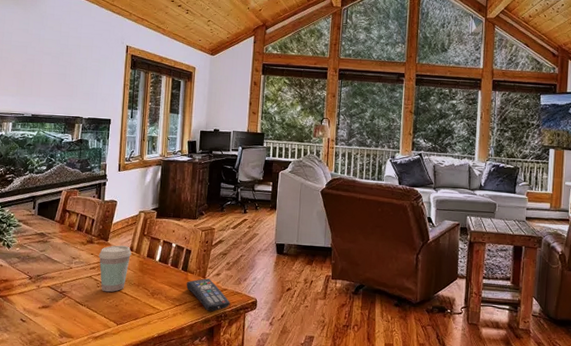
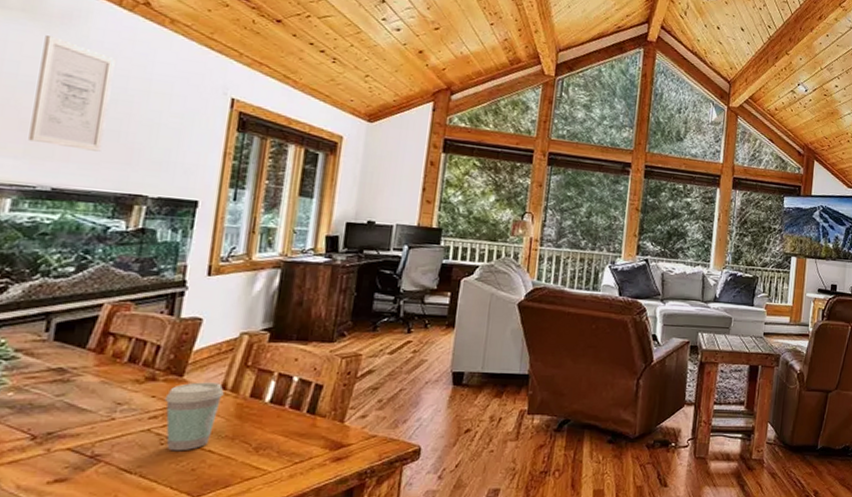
wall art: none [19,14,61,89] -> present [29,36,115,152]
remote control: present [186,278,230,312] -> none [312,422,381,468]

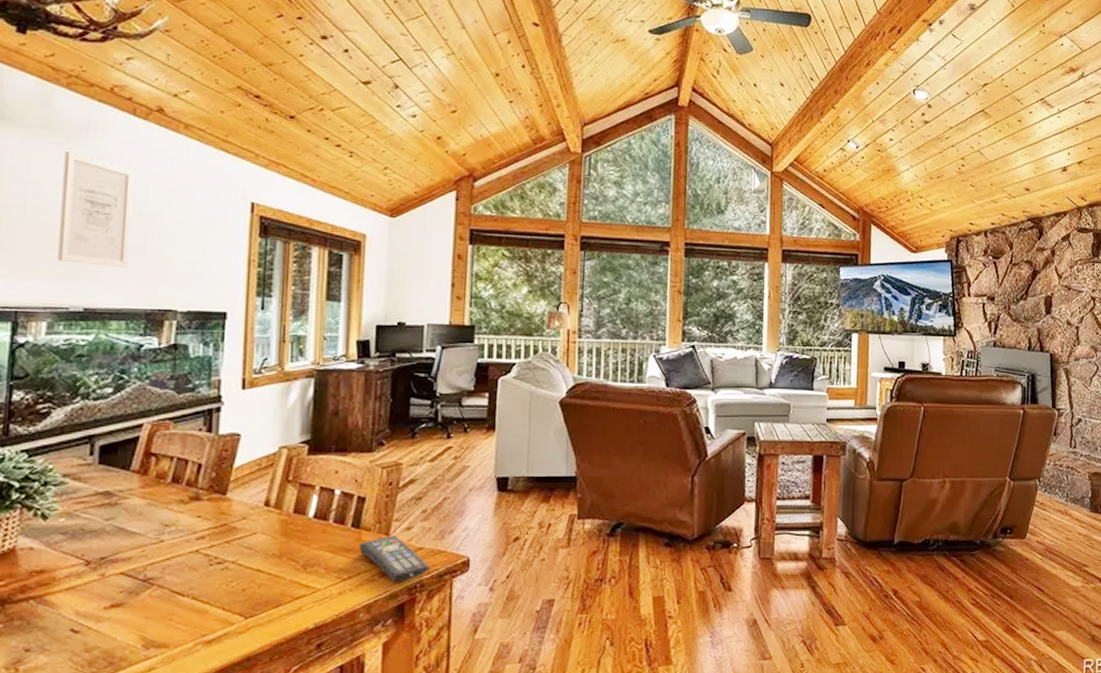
coffee cup: present [164,382,224,452] -> none [210,499,268,572]
remote control: none [312,422,381,468] -> present [358,535,429,583]

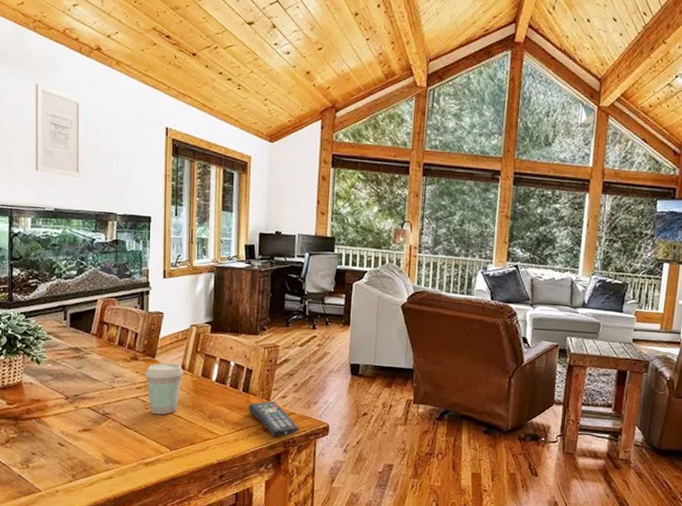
coffee cup: none [210,499,268,572] -> present [145,362,184,415]

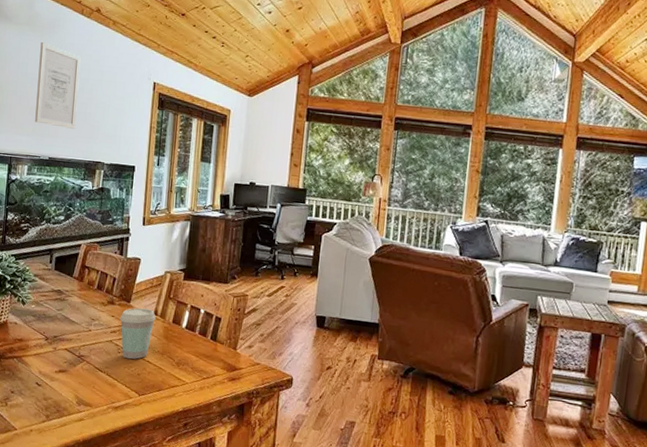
remote control: present [248,401,299,438] -> none [214,350,263,388]

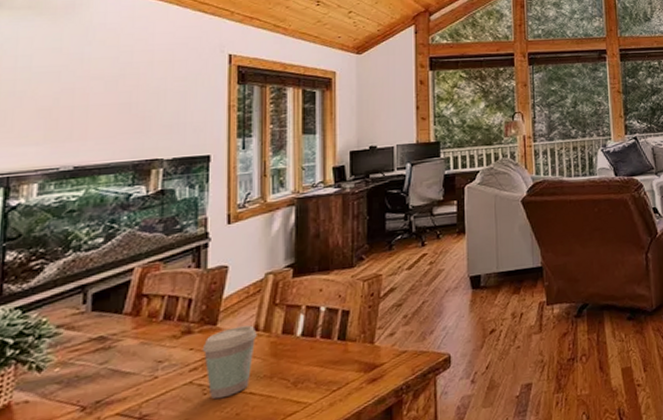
wall art: present [35,42,81,129] -> none [48,27,118,127]

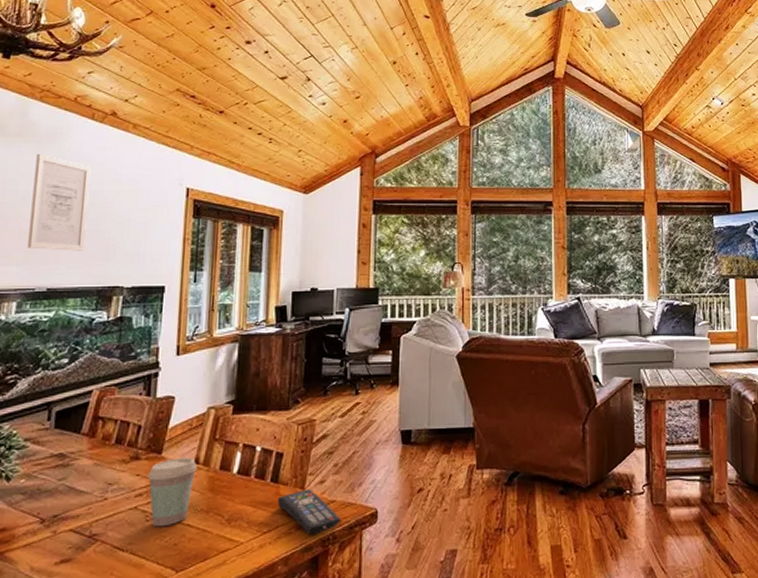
wall art: none [48,27,118,127] -> present [27,154,91,251]
remote control: none [346,342,413,388] -> present [277,489,340,536]

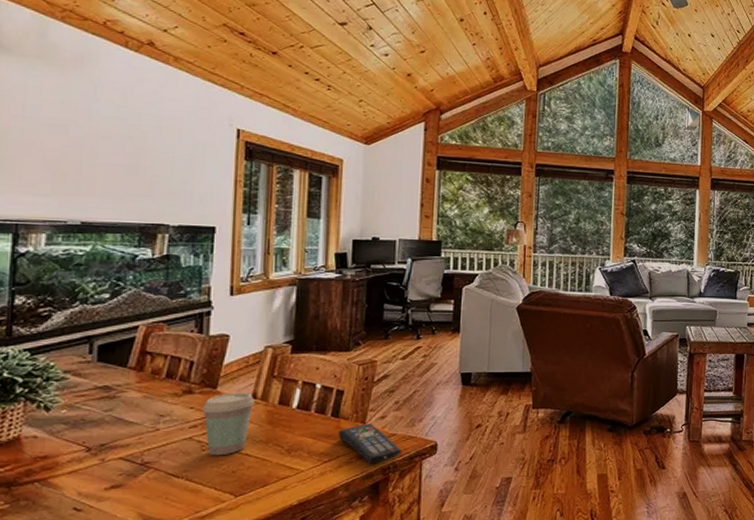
wall art: present [27,154,91,251] -> none [56,79,127,186]

